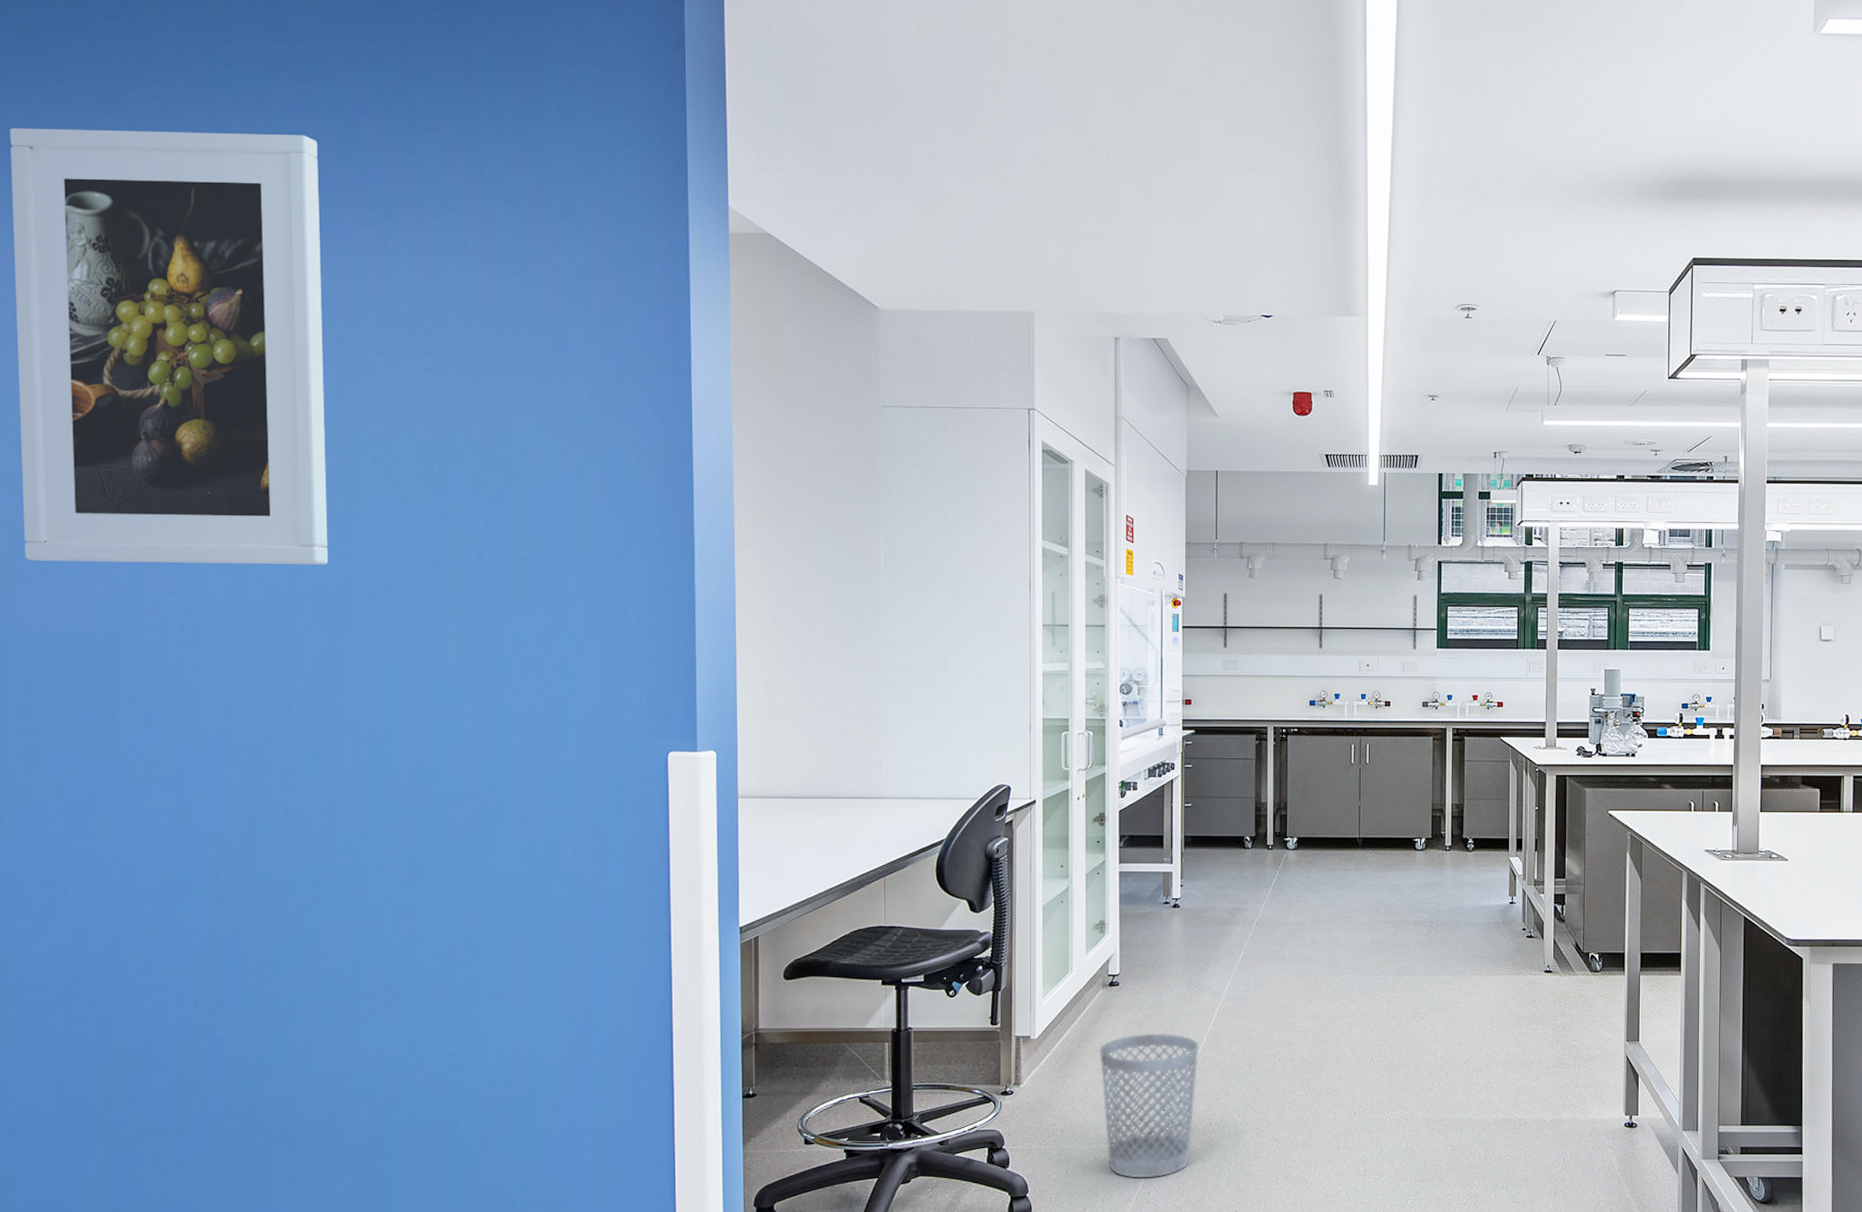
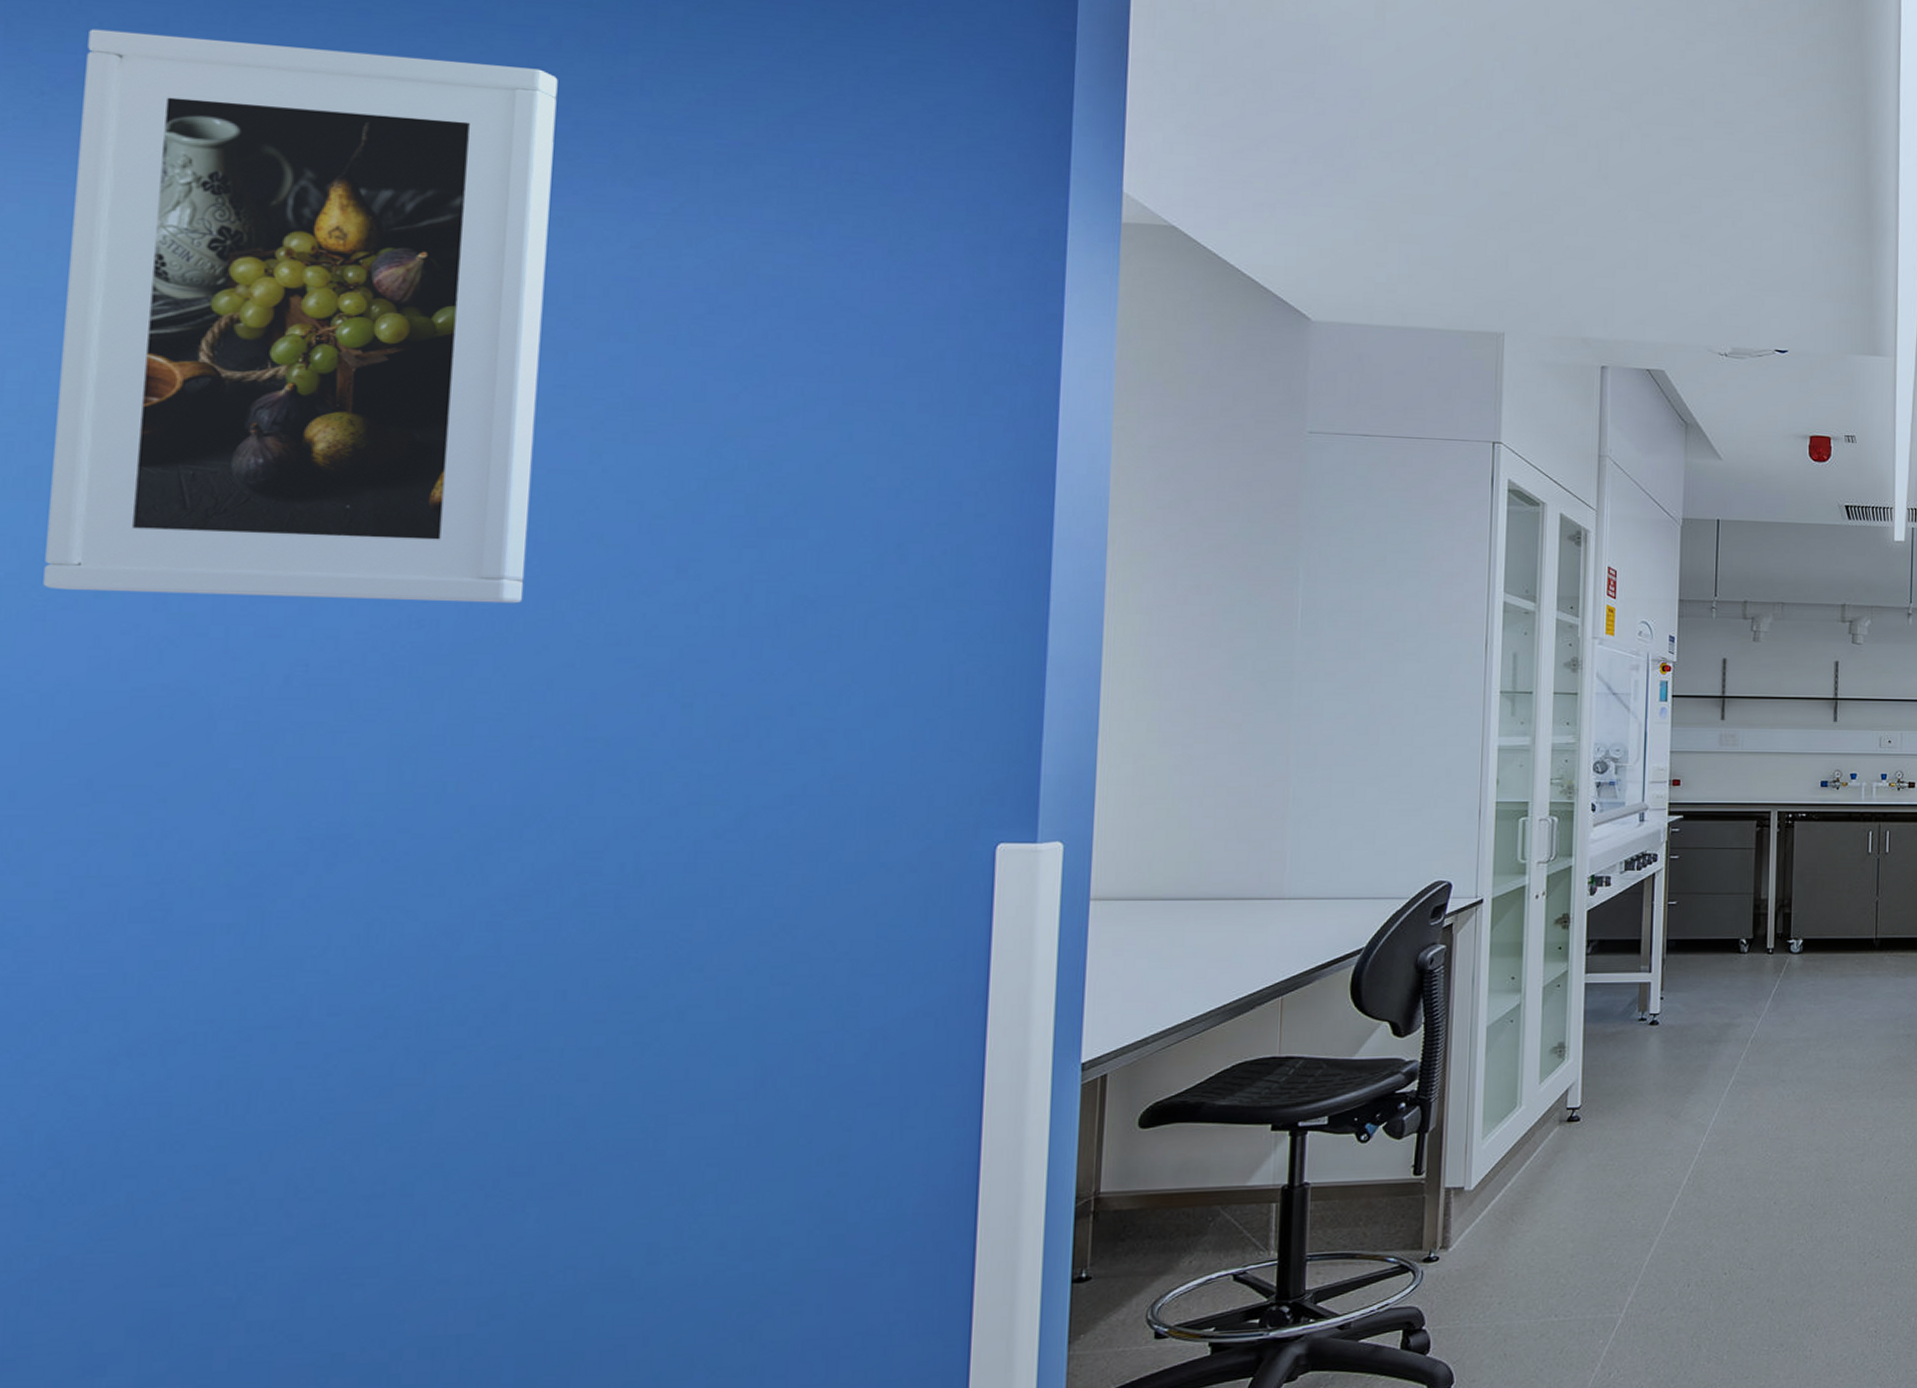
wastebasket: present [1100,1033,1199,1178] -> none [1552,1176,1678,1358]

